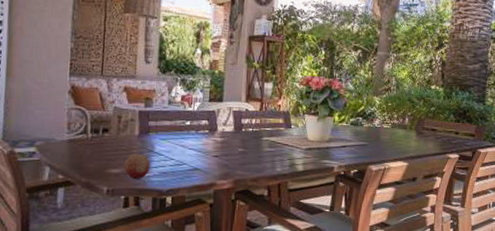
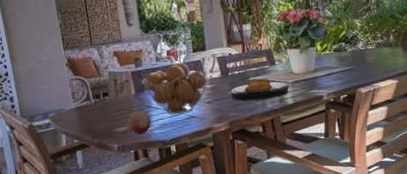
fruit basket: none [150,109,221,163] -> present [143,62,209,114]
plate: none [240,139,302,162] -> present [230,78,290,101]

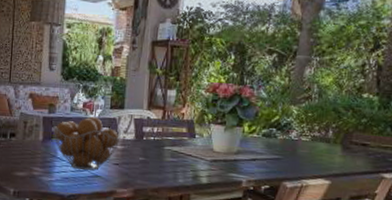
fruit: present [127,110,151,134] -> none [29,158,53,183]
plate: present [230,78,290,101] -> none [141,149,207,174]

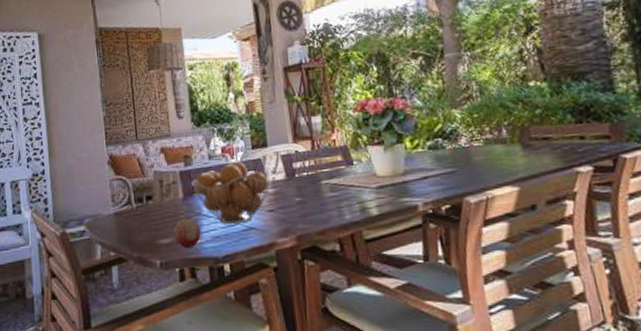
fruit: none [29,158,53,183] -> present [173,218,201,248]

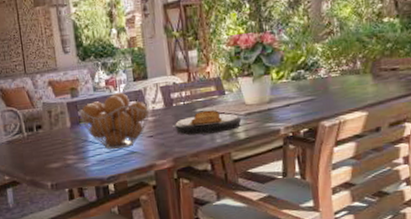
fruit: present [173,218,201,248] -> none [62,145,88,171]
plate: none [297,181,373,210] -> present [174,109,242,135]

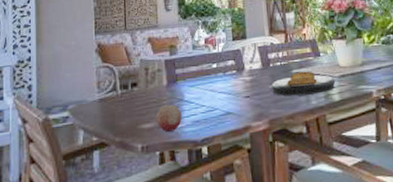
fruit: none [62,145,88,171] -> present [155,104,182,132]
fruit basket: present [79,92,151,149] -> none [177,51,248,110]

